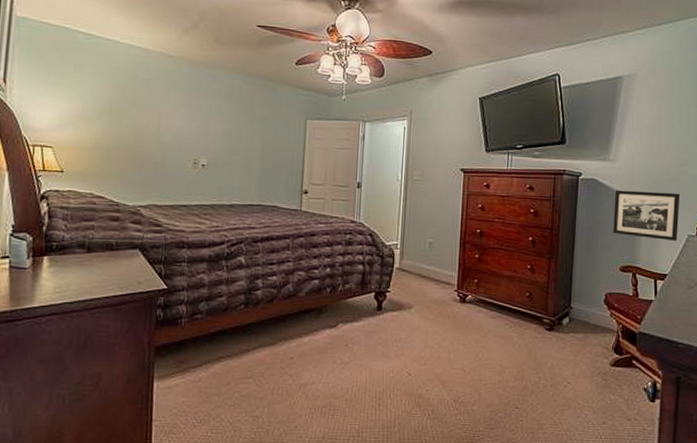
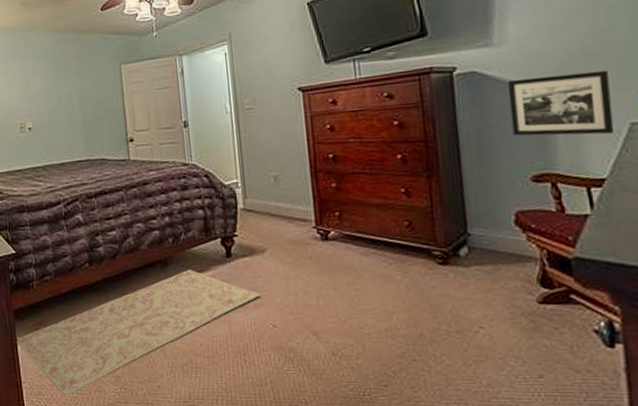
rug: none [152,319,402,435] -> present [16,270,261,397]

